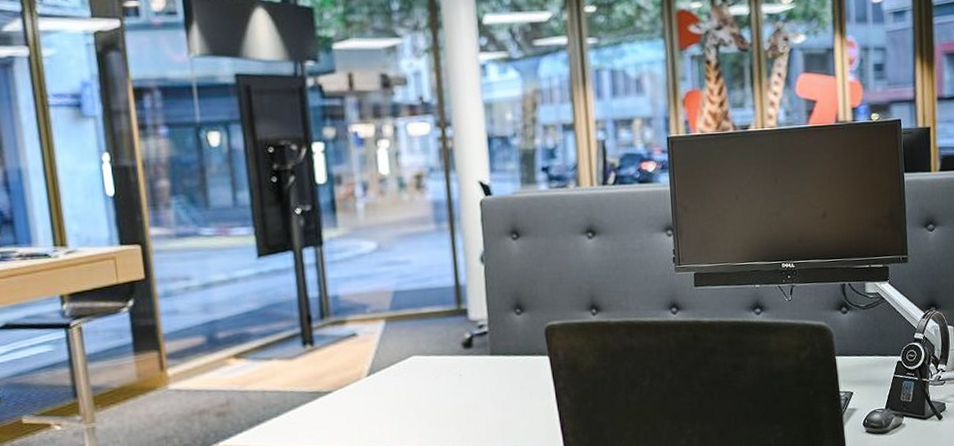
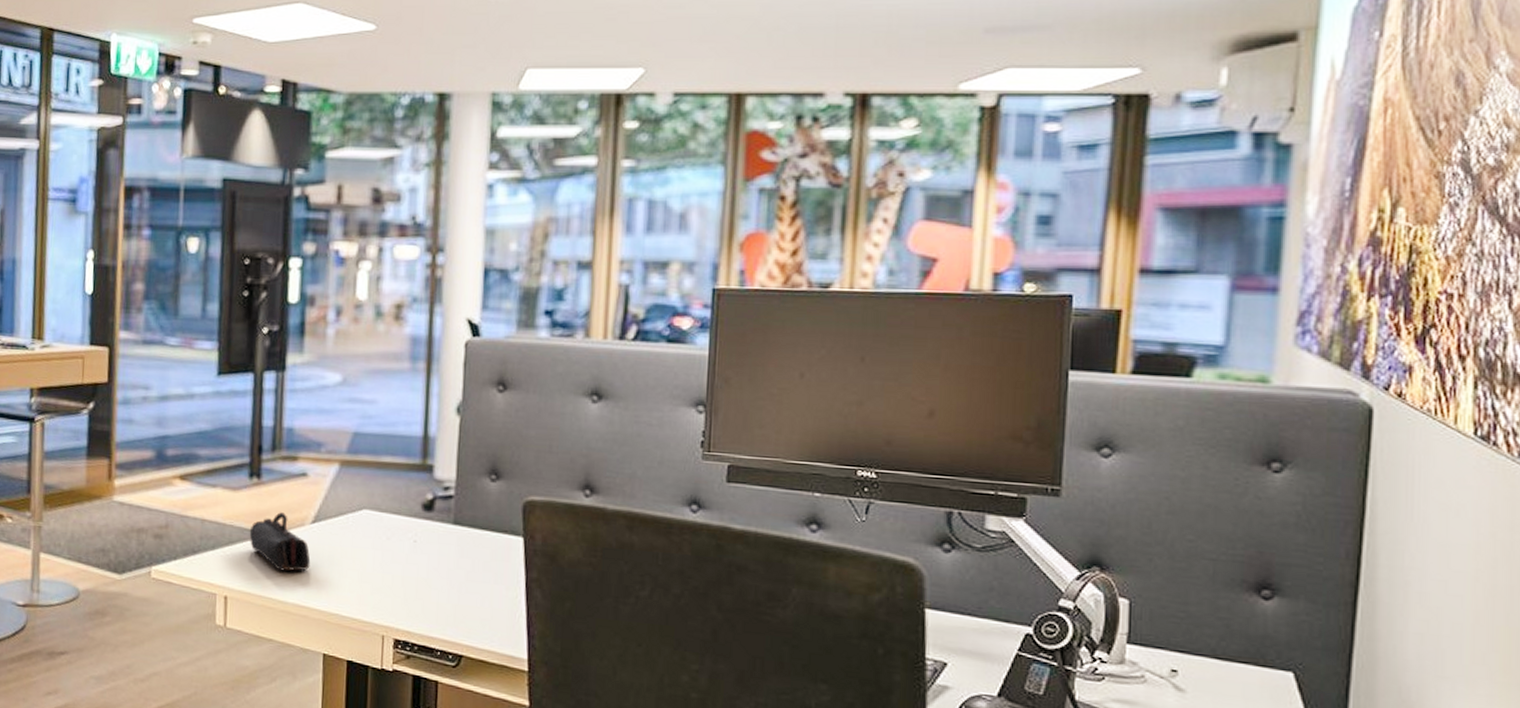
pencil case: none [310,371,371,423] -> present [249,512,311,571]

